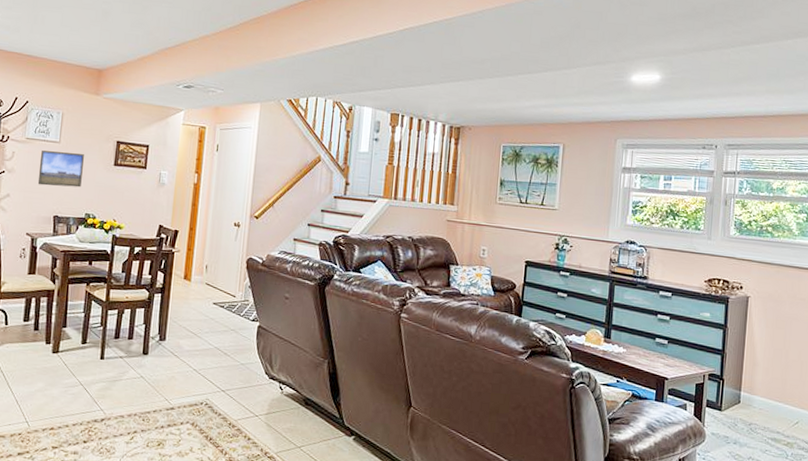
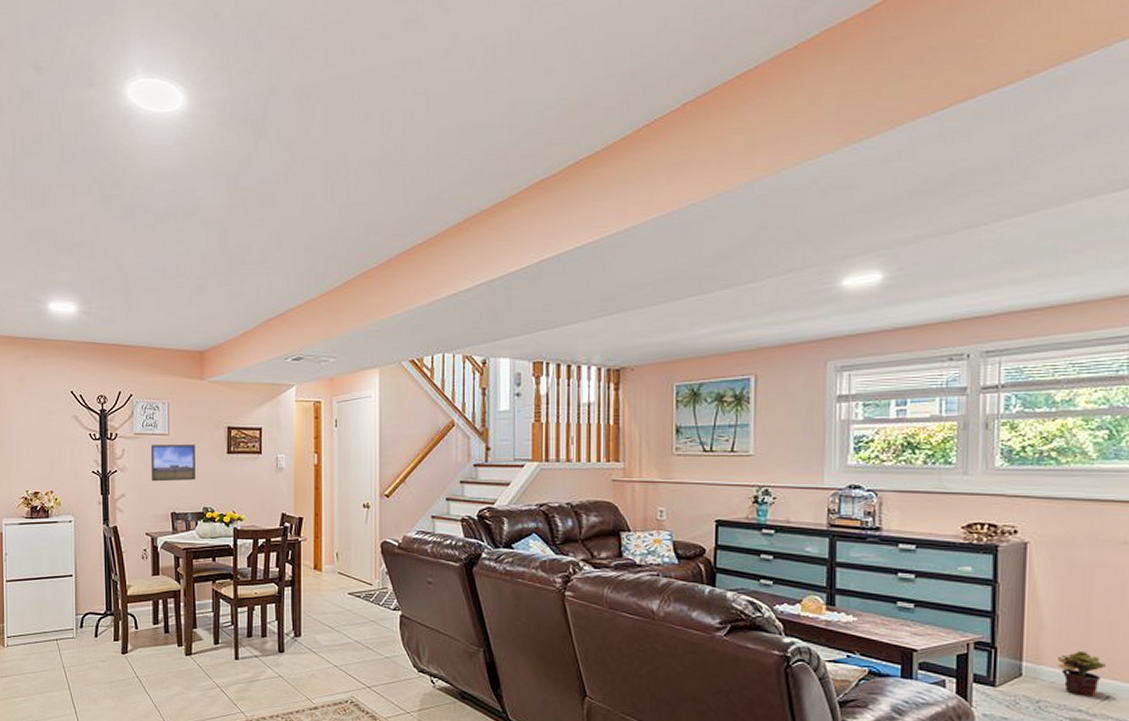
potted plant: none [765,384,797,422] -> present [1058,650,1106,696]

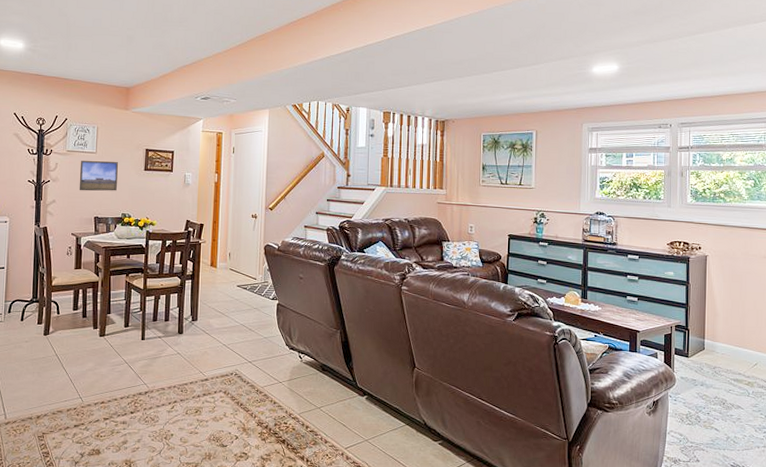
potted plant: present [1058,650,1106,696] -> none [726,331,755,364]

